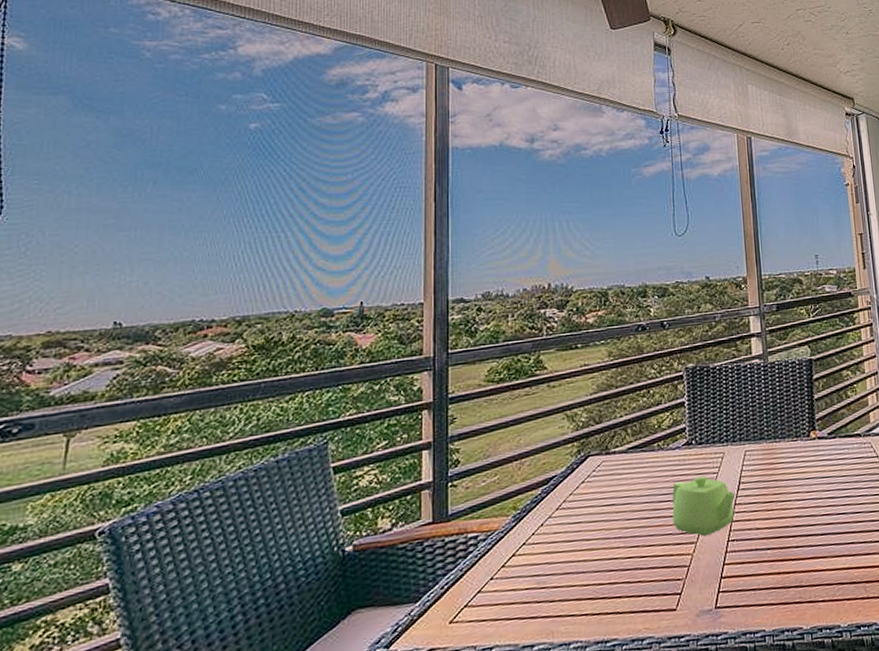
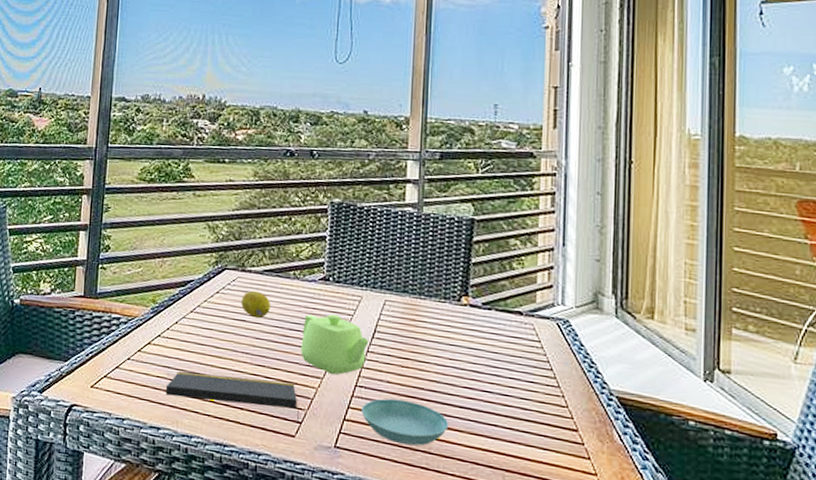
notepad: none [536,555,680,607] -> present [165,370,300,427]
fruit: none [608,471,639,499] -> present [241,290,271,319]
saucer: none [736,541,815,586] -> present [362,398,449,446]

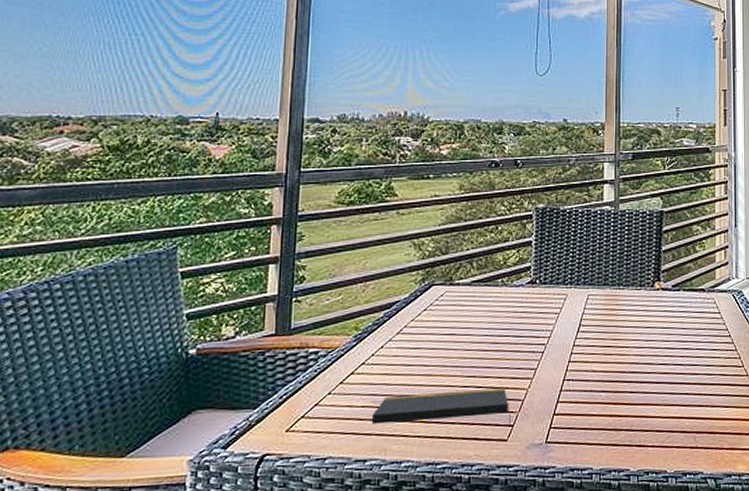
fruit: present [241,290,271,319] -> none [450,302,480,330]
teapot: present [301,314,369,375] -> none [511,315,575,373]
saucer: present [362,398,449,446] -> none [570,385,648,428]

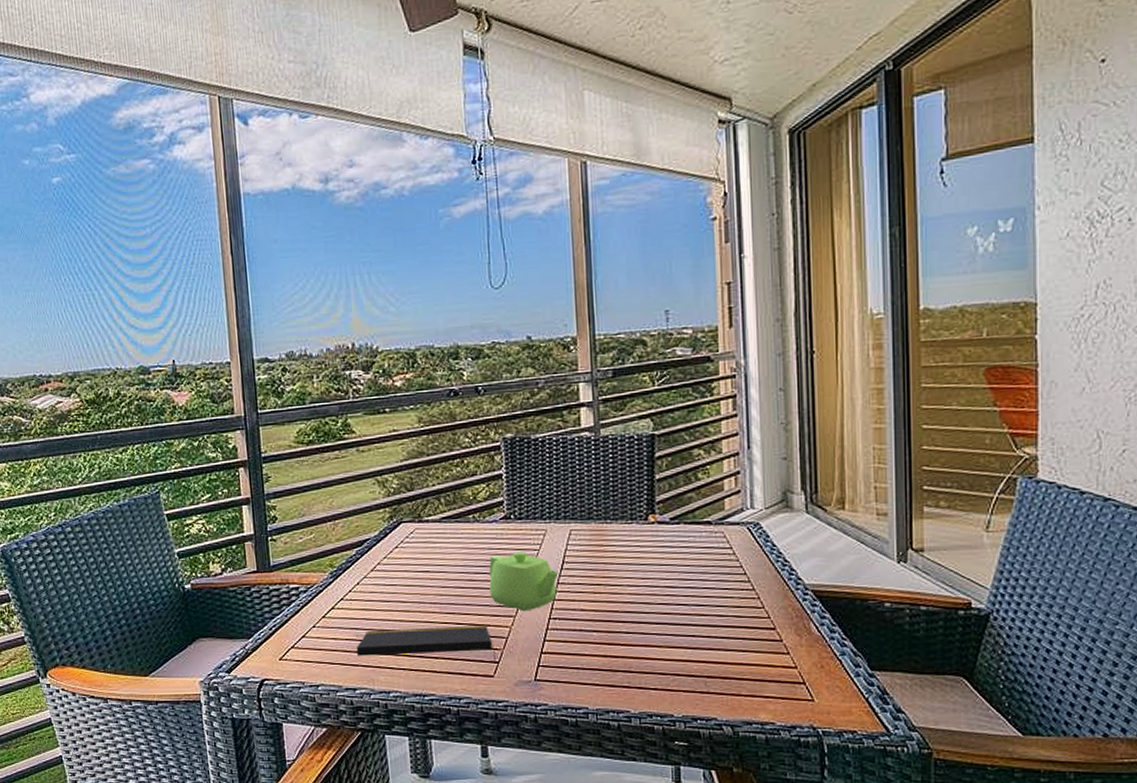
teapot: none [511,315,575,373] -> present [489,551,559,611]

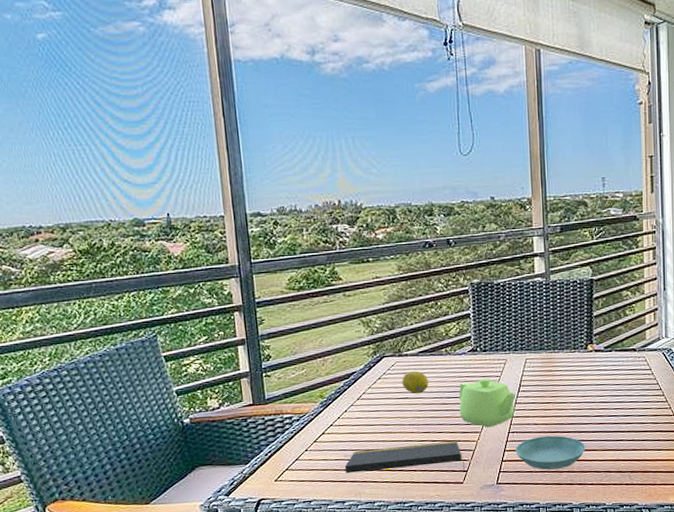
fruit: none [422,540,454,567] -> present [402,371,429,394]
saucer: none [558,625,647,668] -> present [516,435,586,470]

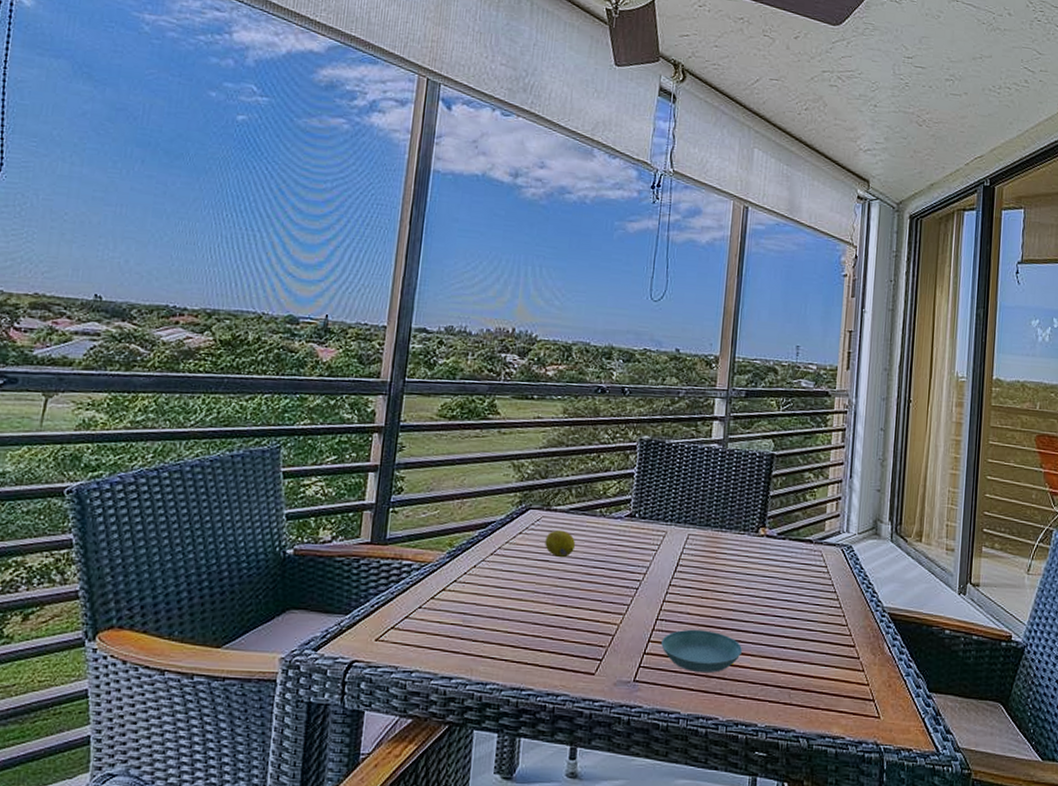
notepad: present [344,441,466,474] -> none [459,616,600,664]
teapot: present [459,378,516,427] -> none [604,550,672,610]

